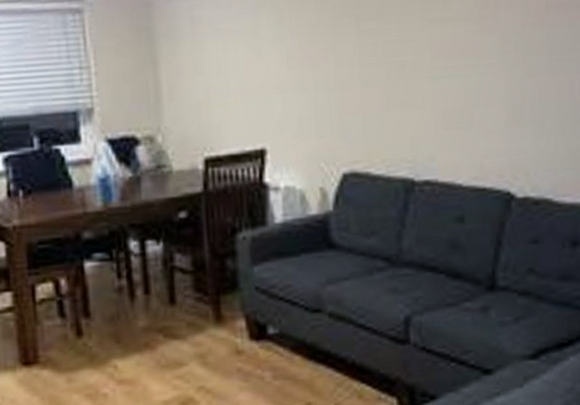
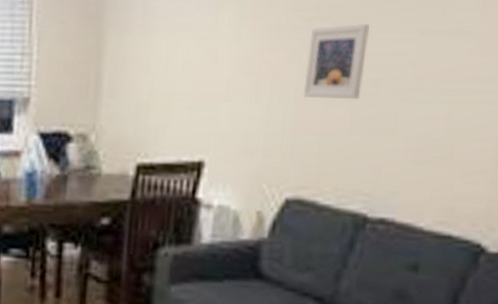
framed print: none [340,16,390,84] -> present [304,23,370,100]

